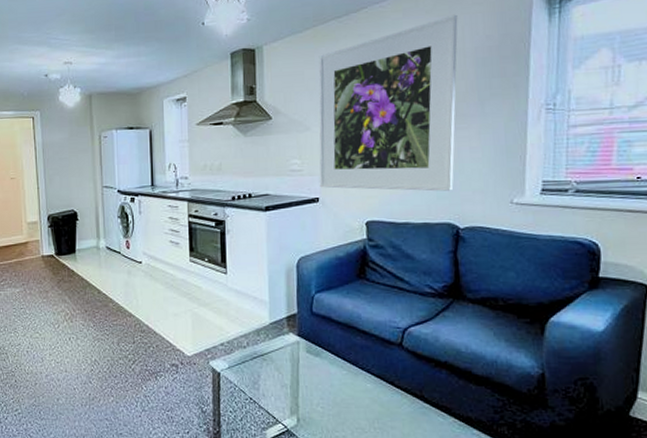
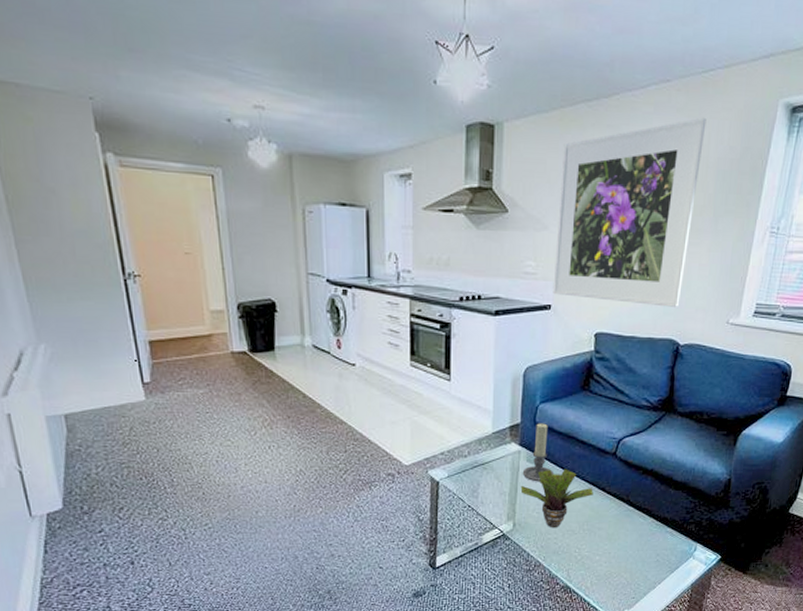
candle holder: none [302,313,337,374] -> present [522,423,554,482]
potted plant: none [302,360,381,425] -> present [520,469,593,528]

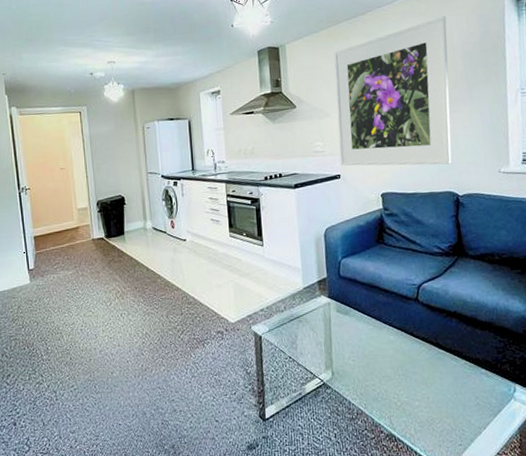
potted plant: present [520,469,593,528] -> none [334,316,403,375]
candle holder: present [522,423,554,482] -> none [334,276,363,331]

